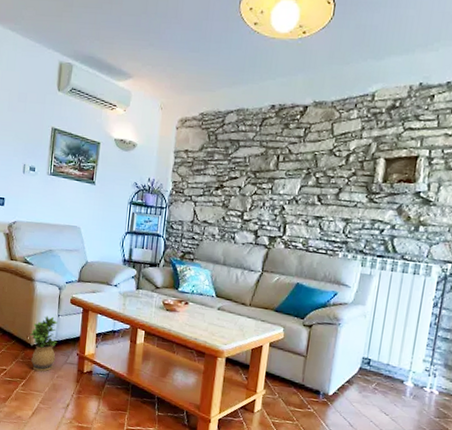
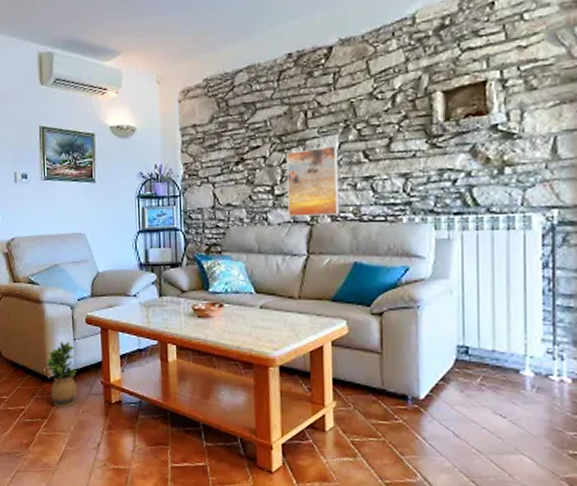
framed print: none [251,186,299,244] -> present [287,145,340,217]

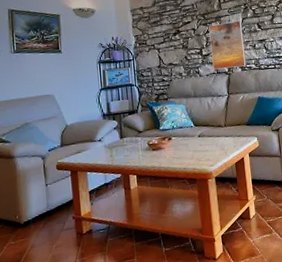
potted plant: present [45,341,78,408] -> none [18,187,51,249]

